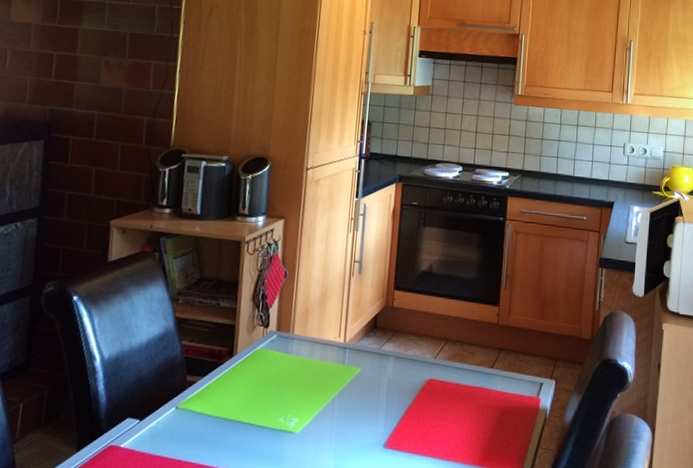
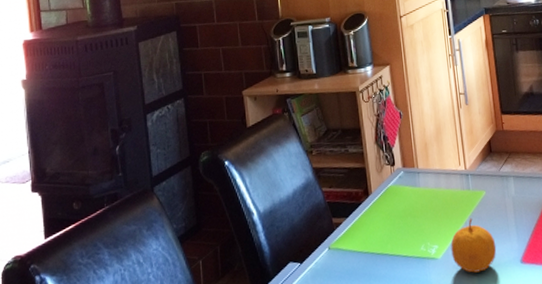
fruit: none [311,394,361,452] -> present [450,218,497,273]

